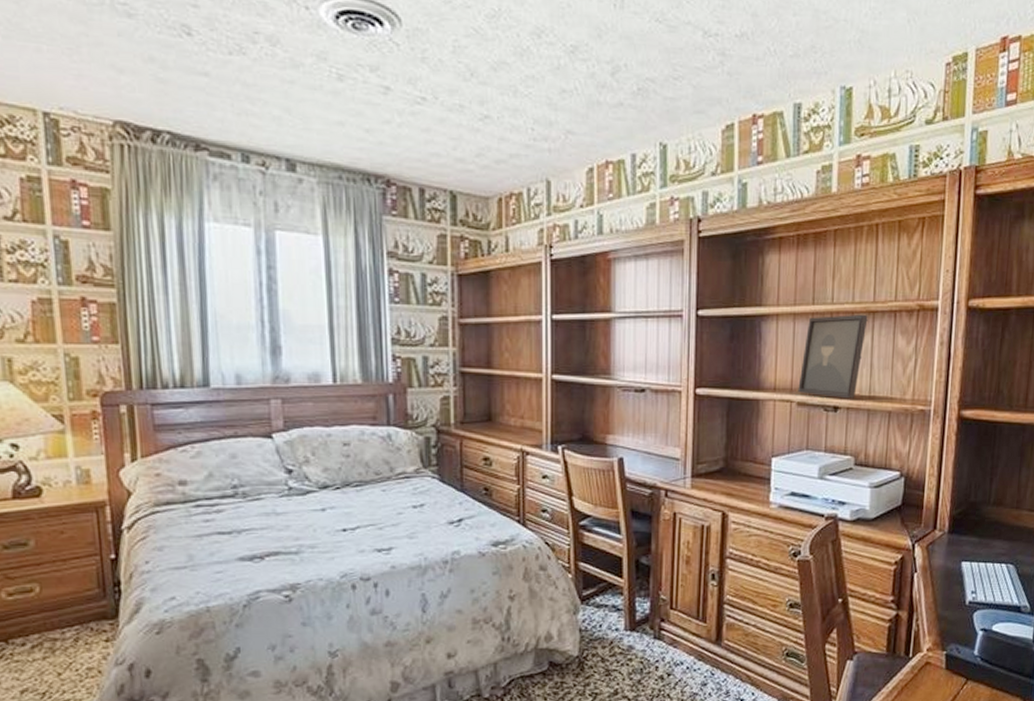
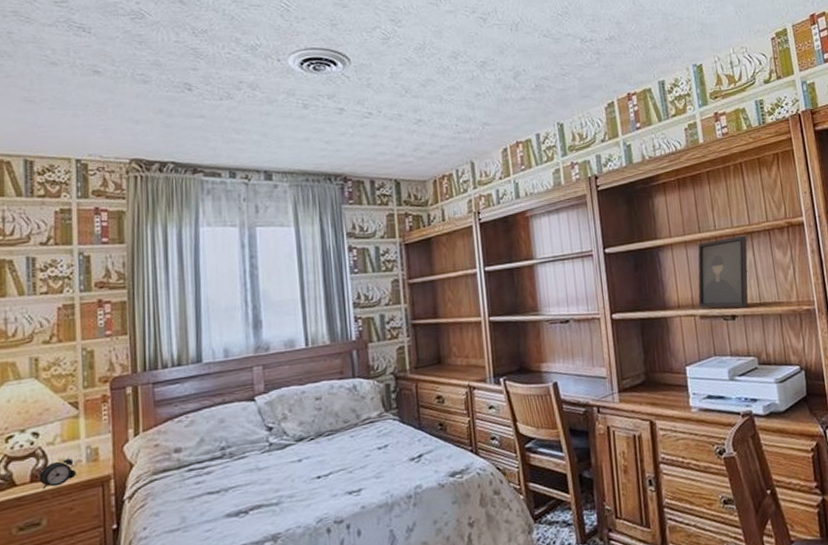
alarm clock: none [20,478,67,508] -> present [38,458,77,490]

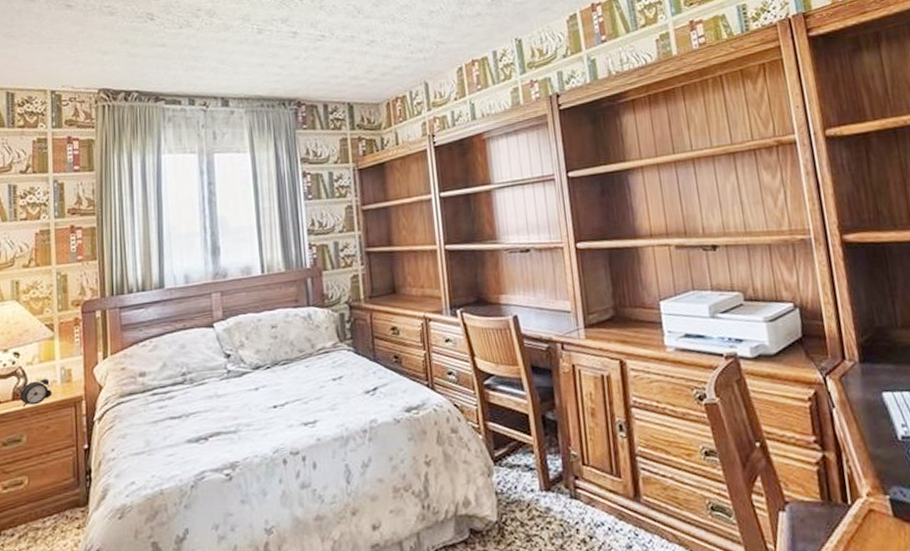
picture frame: present [697,235,749,308] -> none [672,156,732,237]

